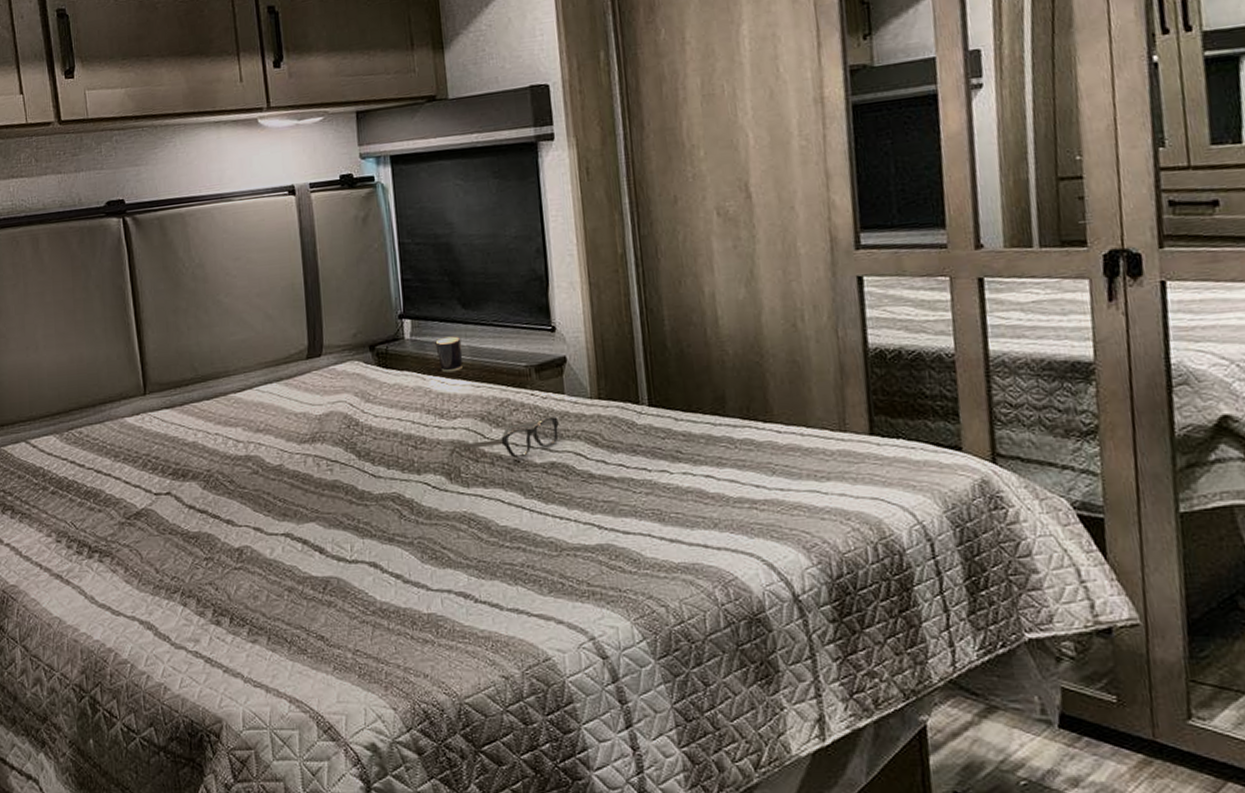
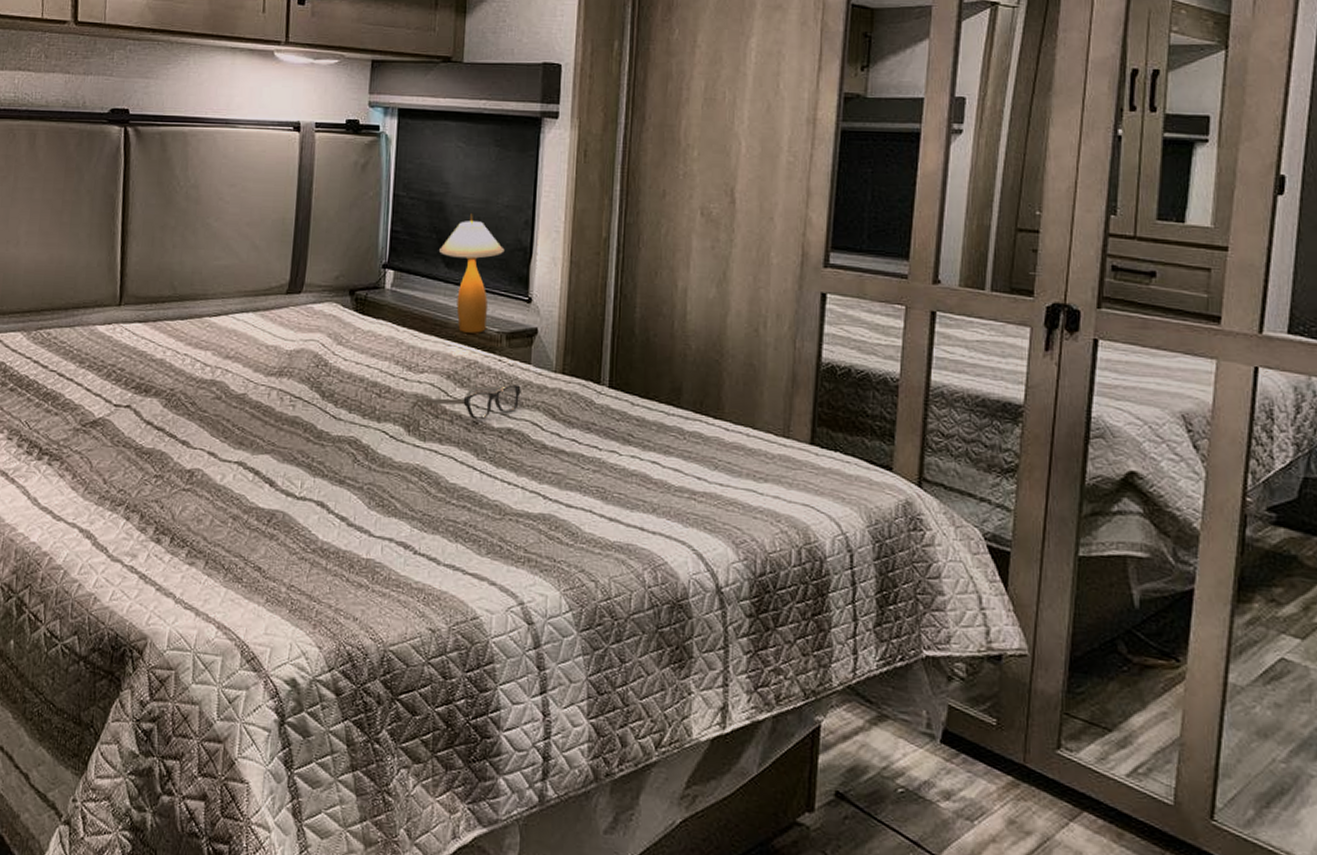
mug: present [435,336,464,373] -> none [414,292,440,328]
table lamp: none [453,250,520,372] -> present [440,214,505,333]

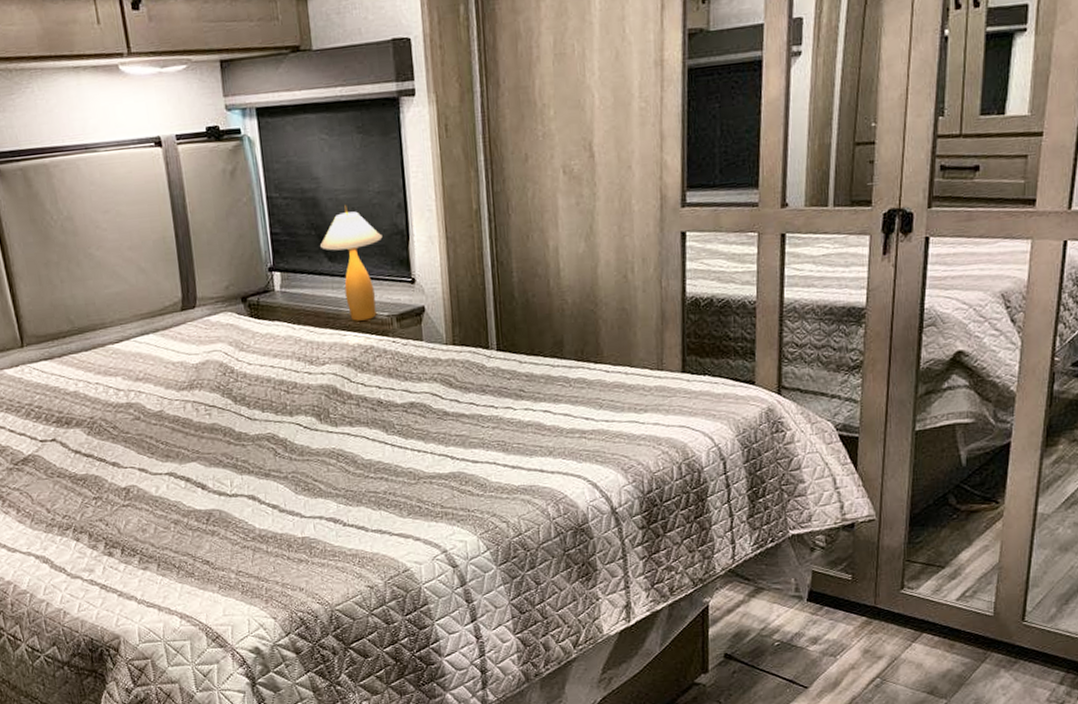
eyeglasses: present [412,384,521,420] -> none [319,361,418,400]

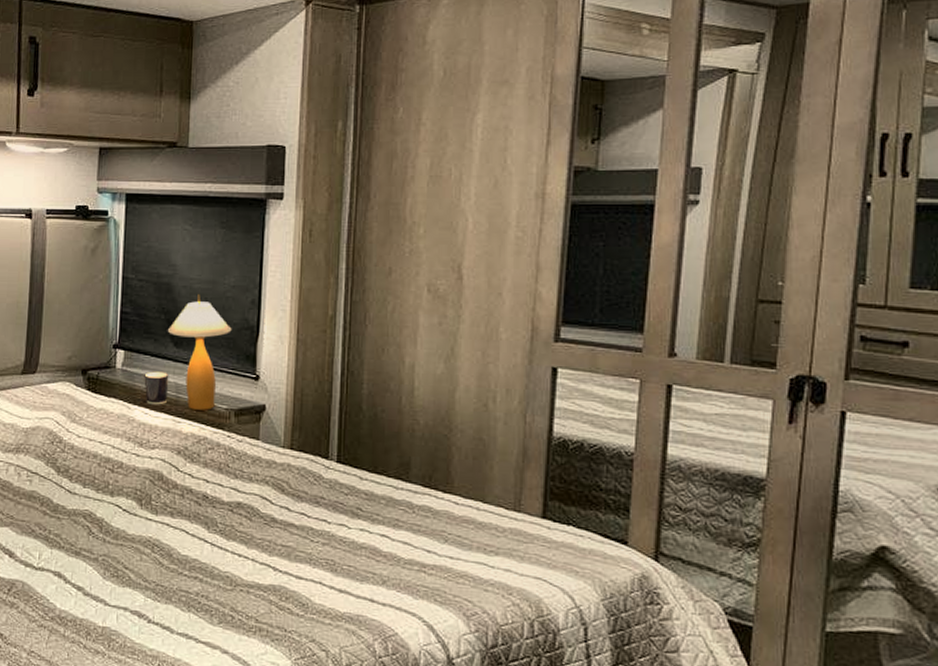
mug: none [304,288,331,323] -> present [144,371,169,405]

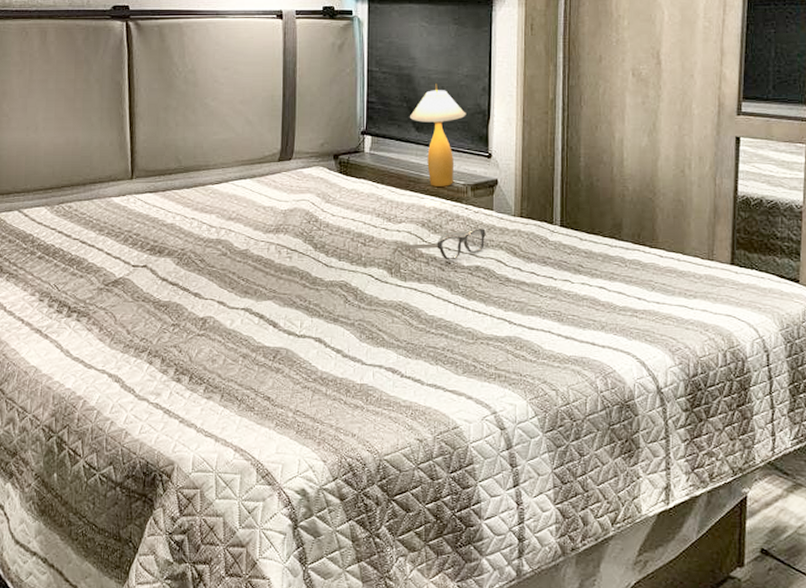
mug: present [144,371,169,405] -> none [390,154,412,184]
eyeglasses: none [144,460,250,494] -> present [393,229,486,260]

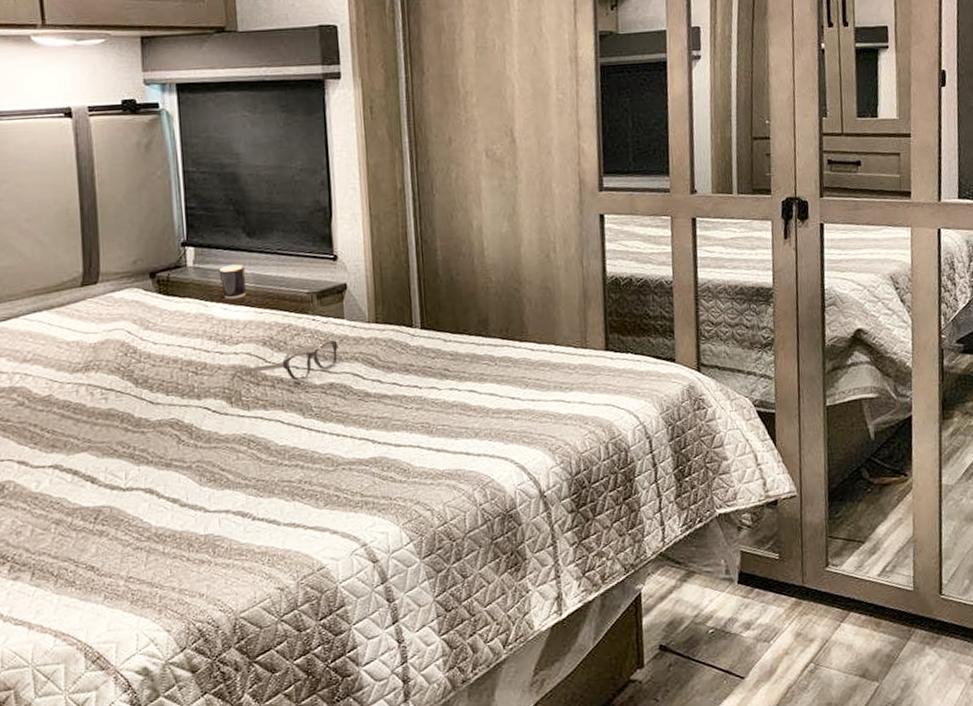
mug: none [390,154,412,184] -> present [218,264,247,300]
table lamp: present [410,84,466,186] -> none [238,181,304,299]

